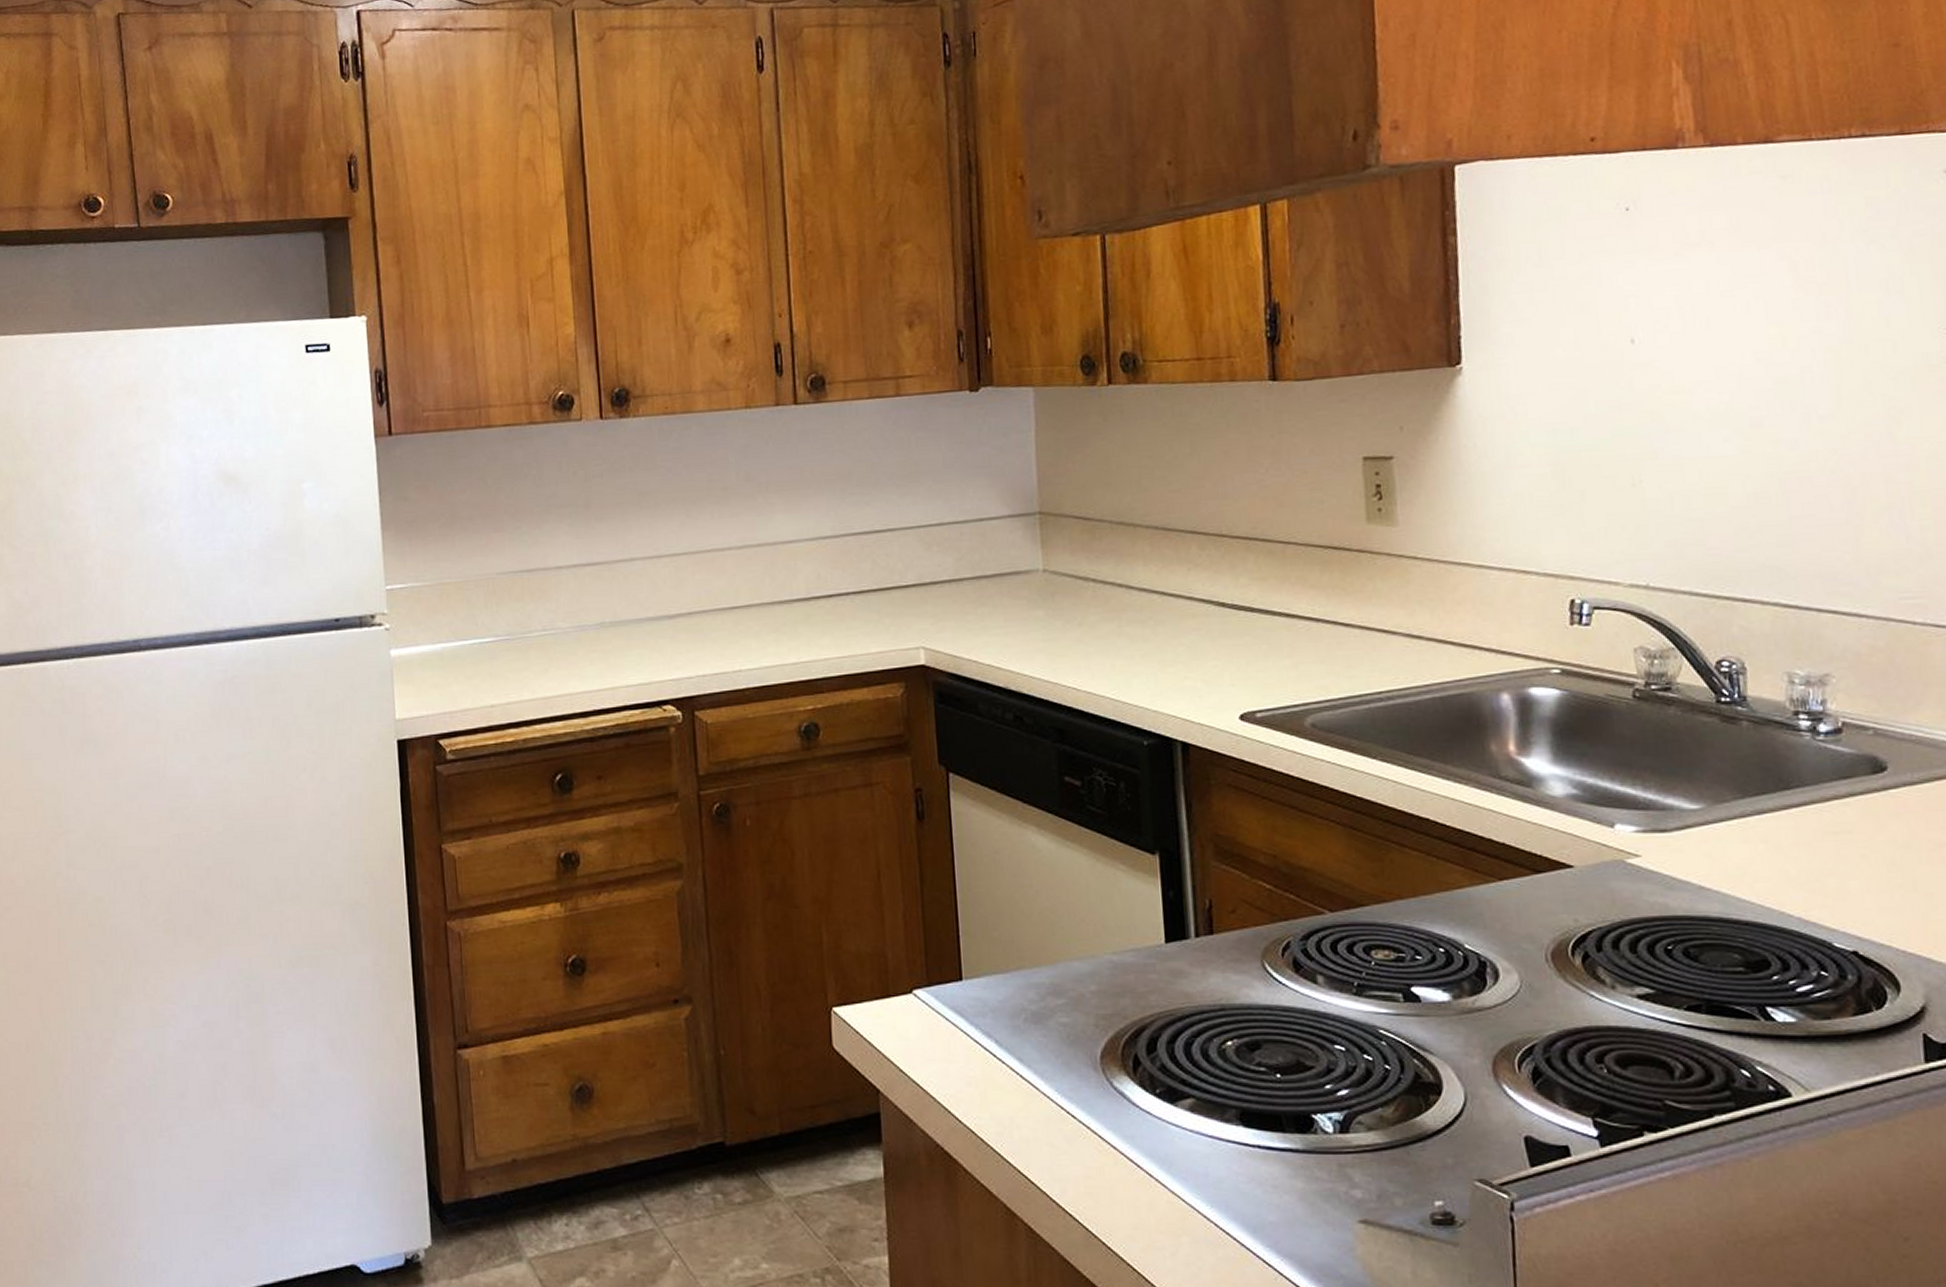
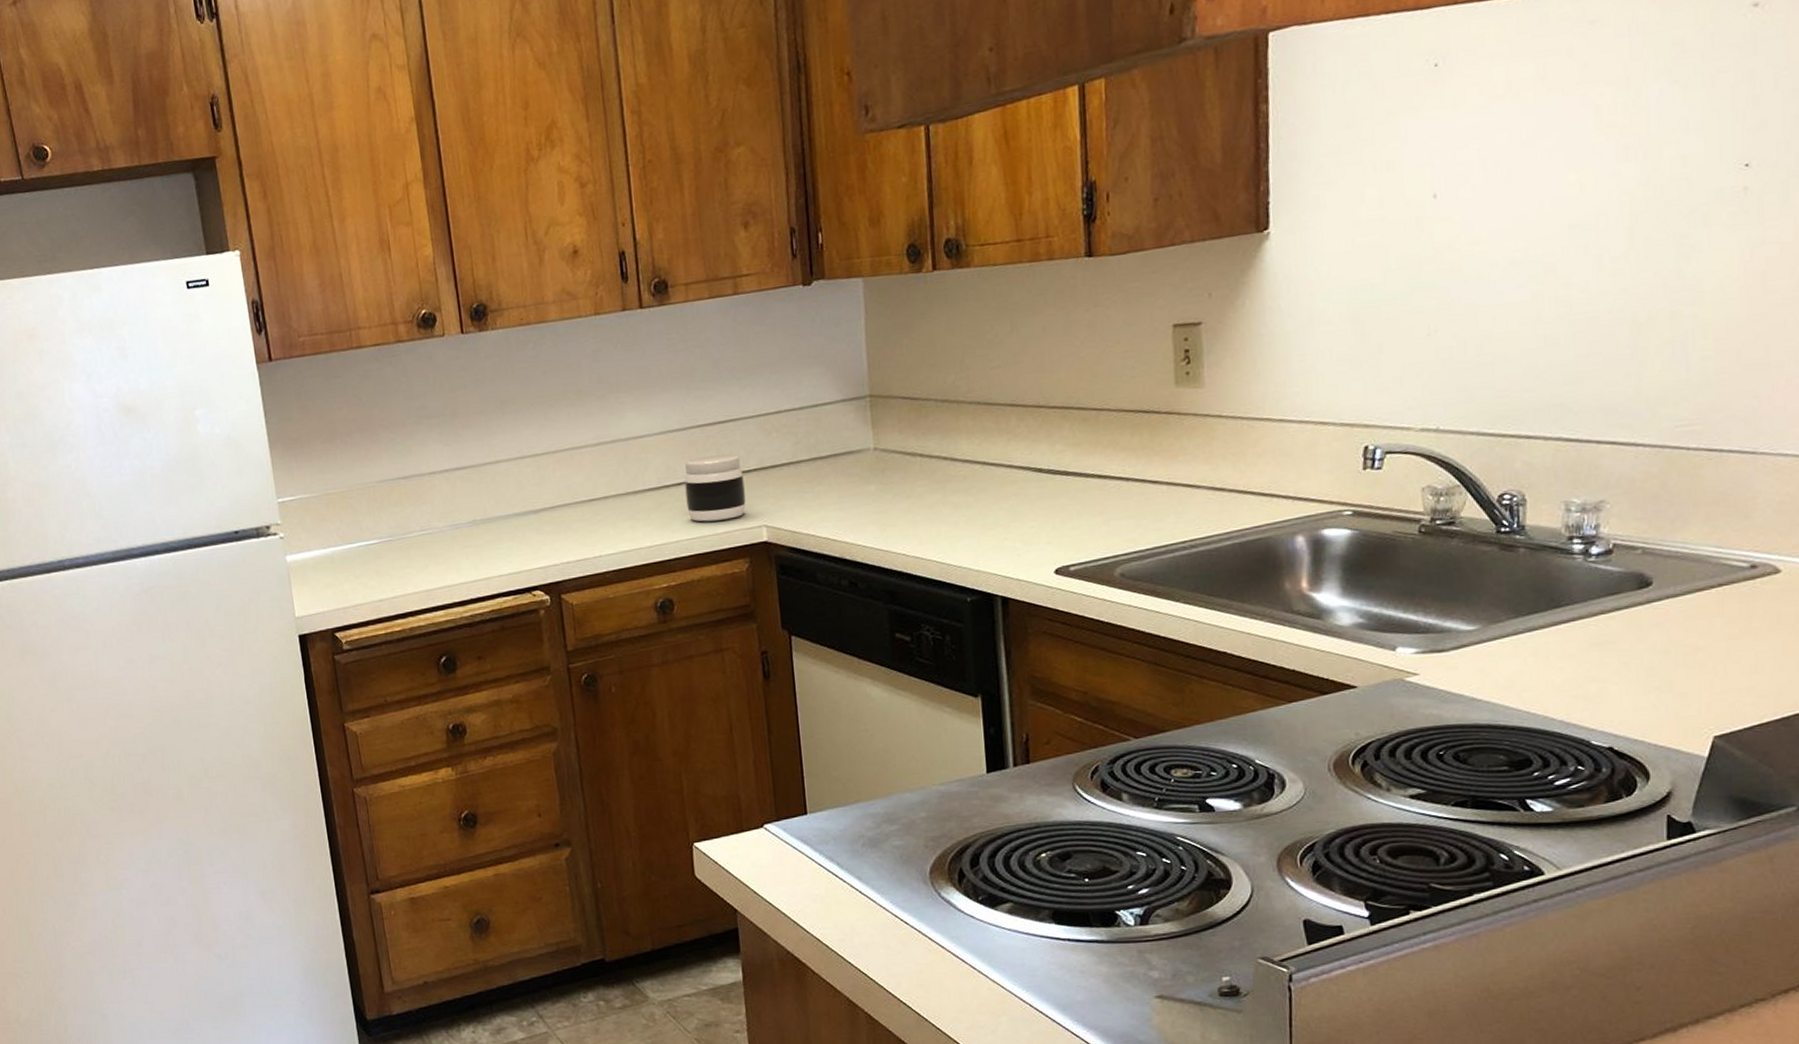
jar: none [836,566,903,640] -> present [684,454,746,522]

